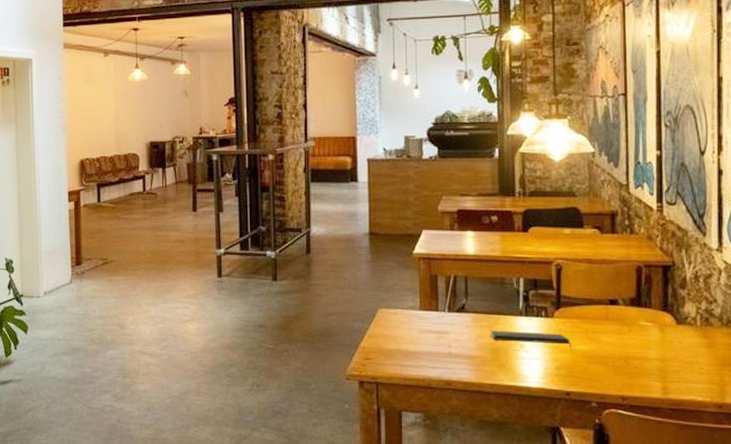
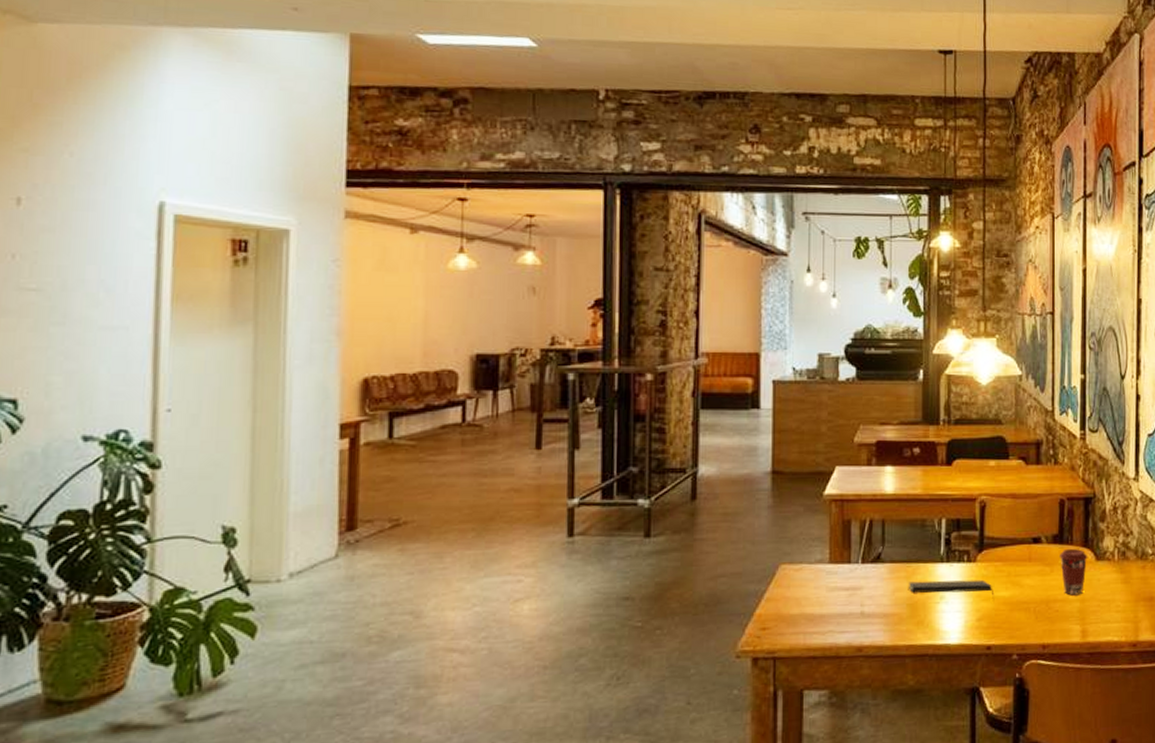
coffee cup: none [638,311,668,355] -> present [1060,548,1088,596]

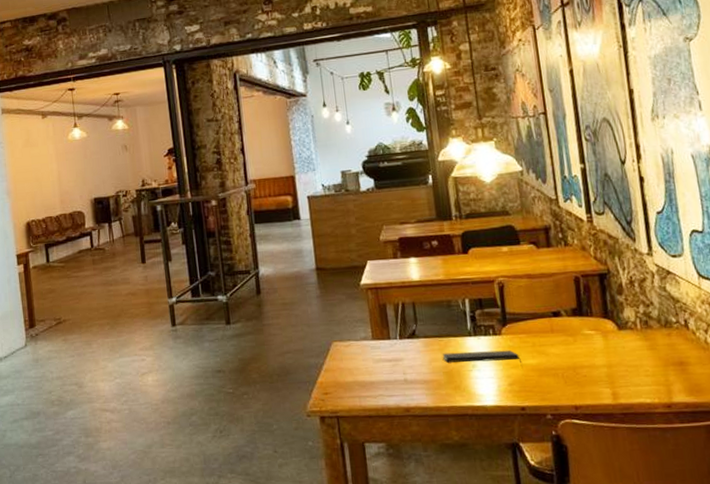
coffee cup: present [1060,548,1088,596] -> none [581,319,610,362]

